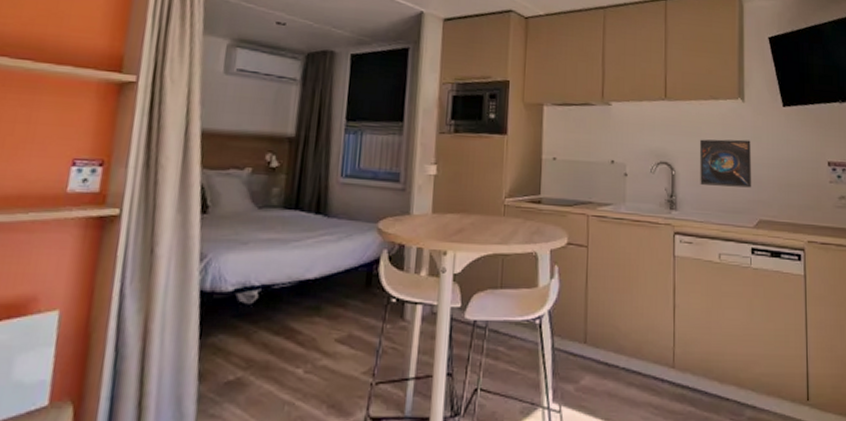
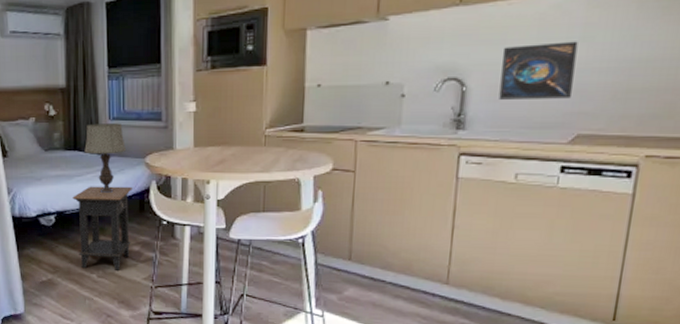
side table: none [283,253,360,363] -> present [72,186,132,270]
table lamp: none [307,180,358,264] -> present [84,123,127,194]

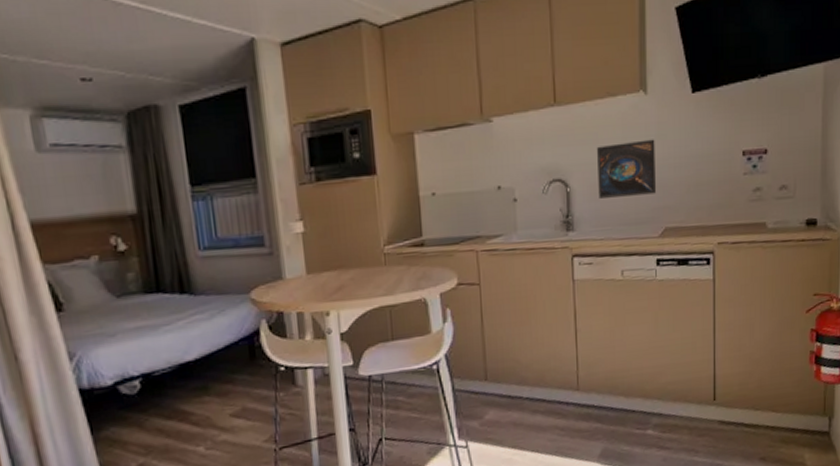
side table: present [72,186,132,270] -> none [161,330,244,443]
table lamp: present [84,123,127,194] -> none [170,253,226,344]

